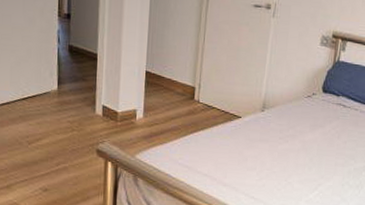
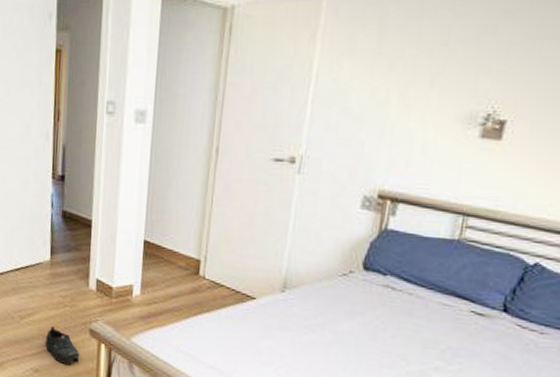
shoe: none [54,148,88,183] -> present [46,325,80,366]

